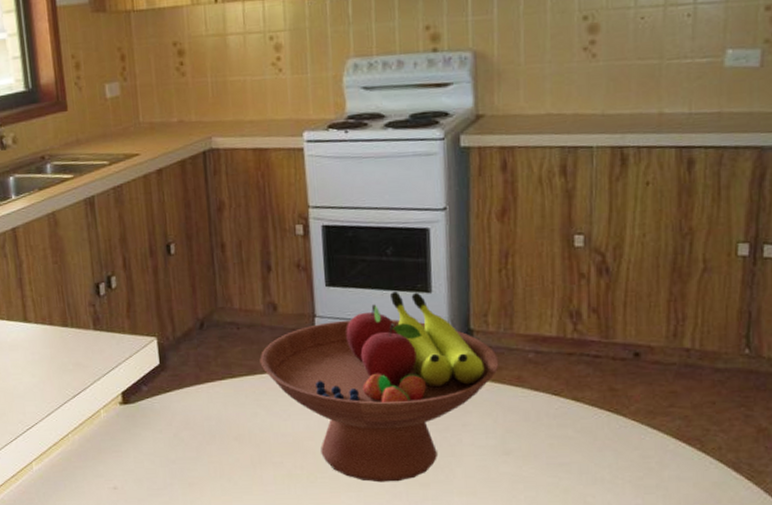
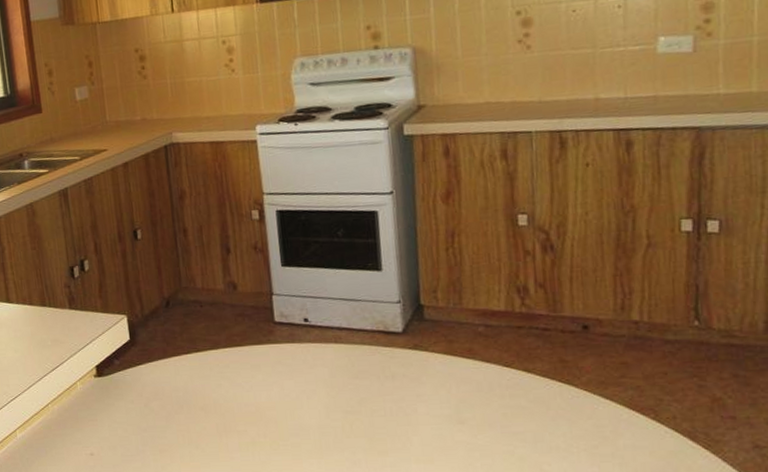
fruit bowl: present [260,290,499,483] -> none [222,269,450,450]

